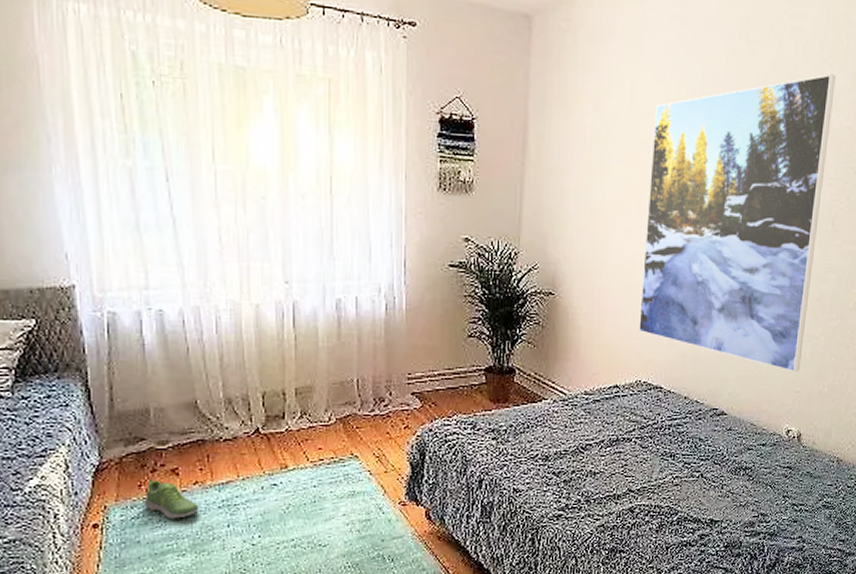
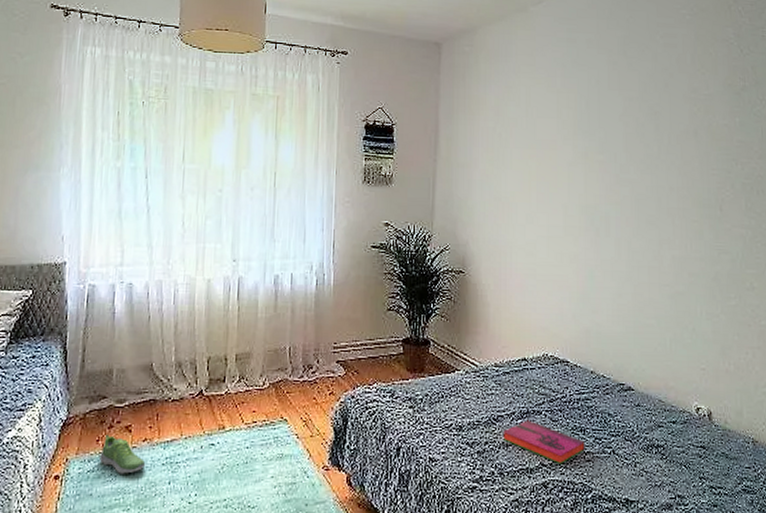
hardback book: none [591,448,674,490] -> present [504,420,585,464]
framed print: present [639,74,836,372] -> none [543,81,709,350]

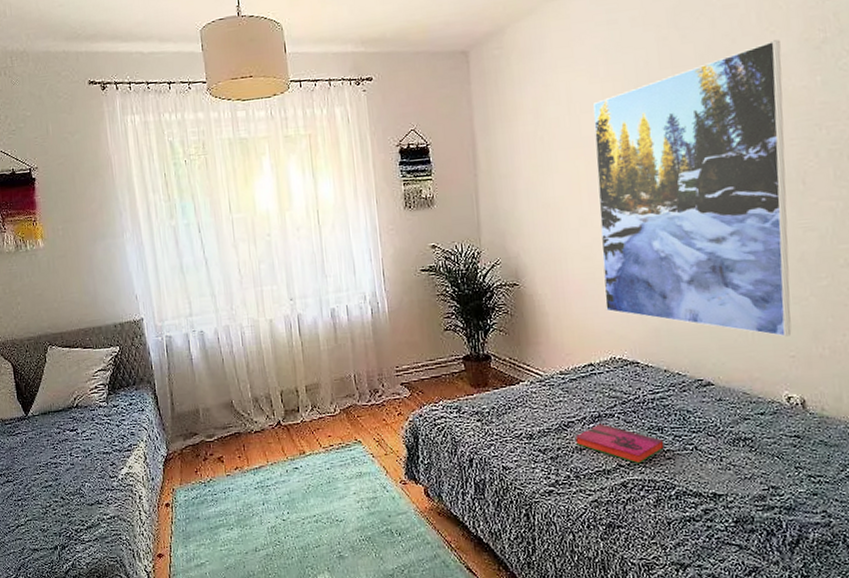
shoe: present [99,434,146,474] -> none [200,465,241,499]
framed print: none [543,81,709,350] -> present [592,40,792,337]

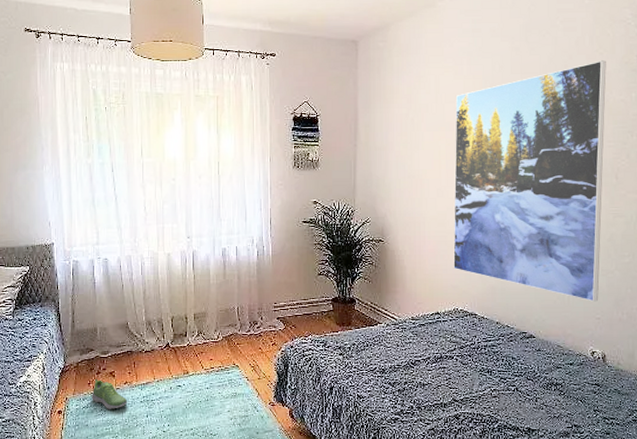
shoe: none [200,465,241,499] -> present [91,378,128,409]
hardback book: present [576,423,665,464] -> none [420,364,492,400]

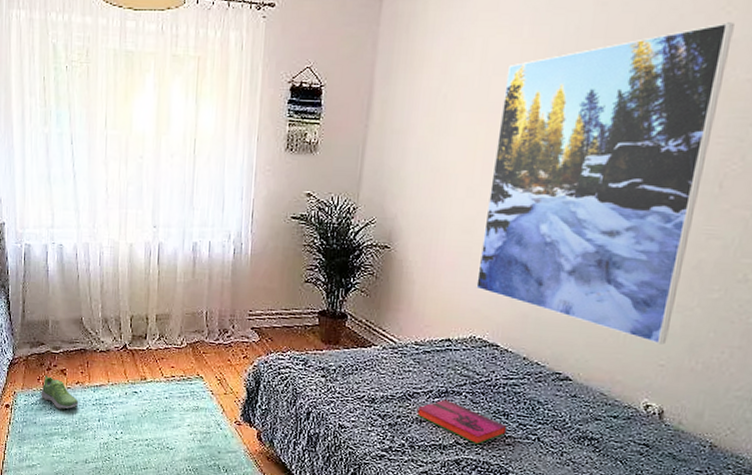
hardback book: none [420,364,492,400] -> present [417,399,507,445]

